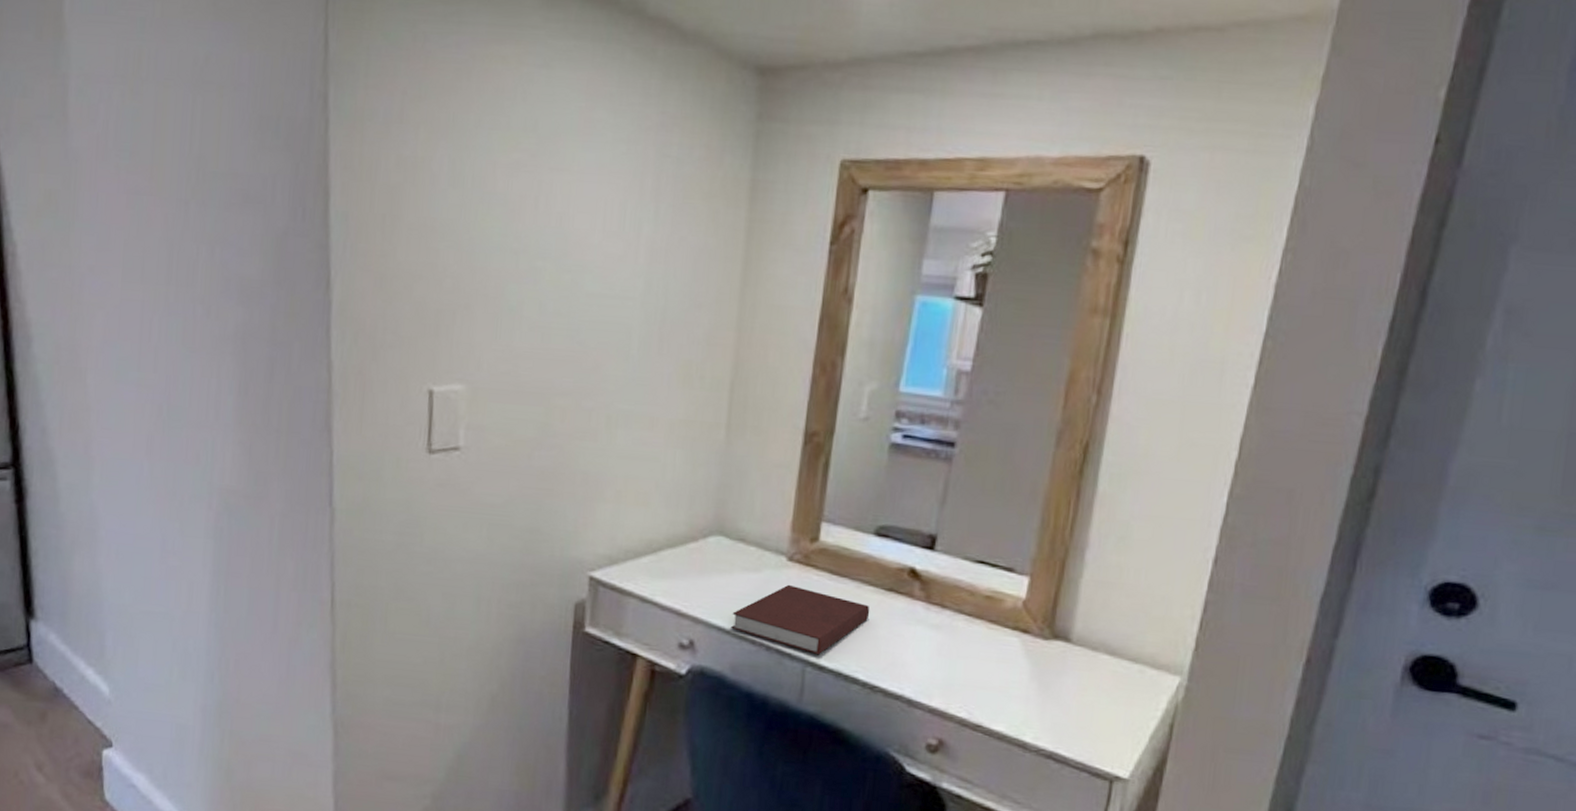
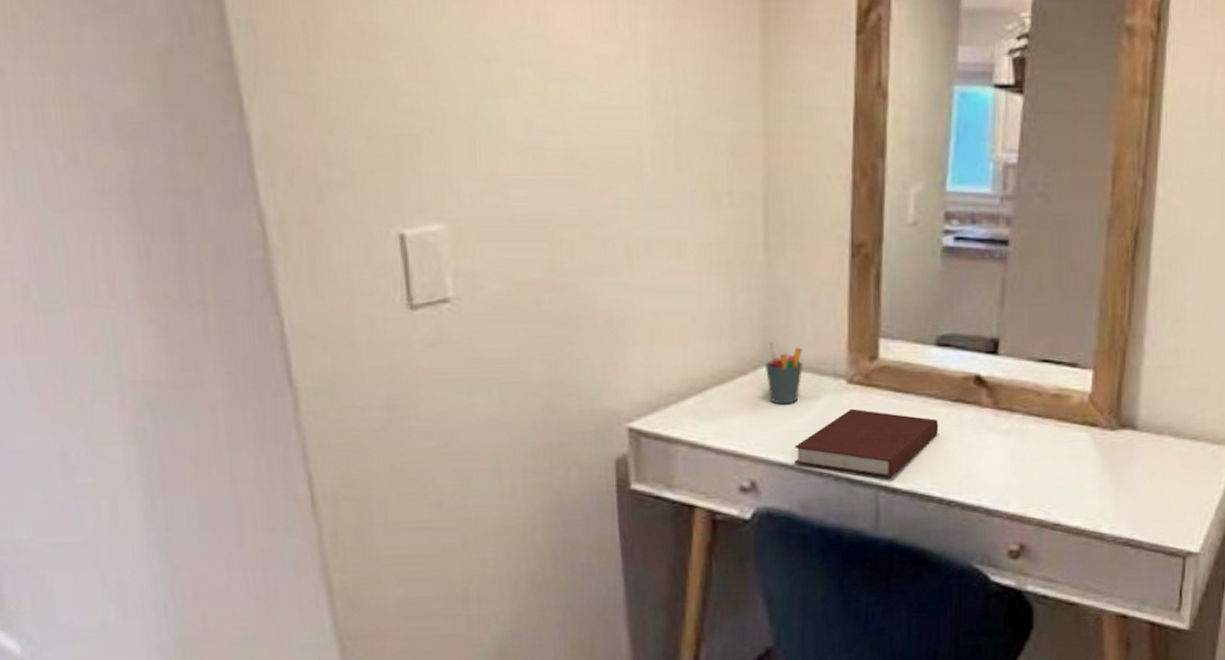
pen holder: none [714,513,750,574] -> present [766,340,803,405]

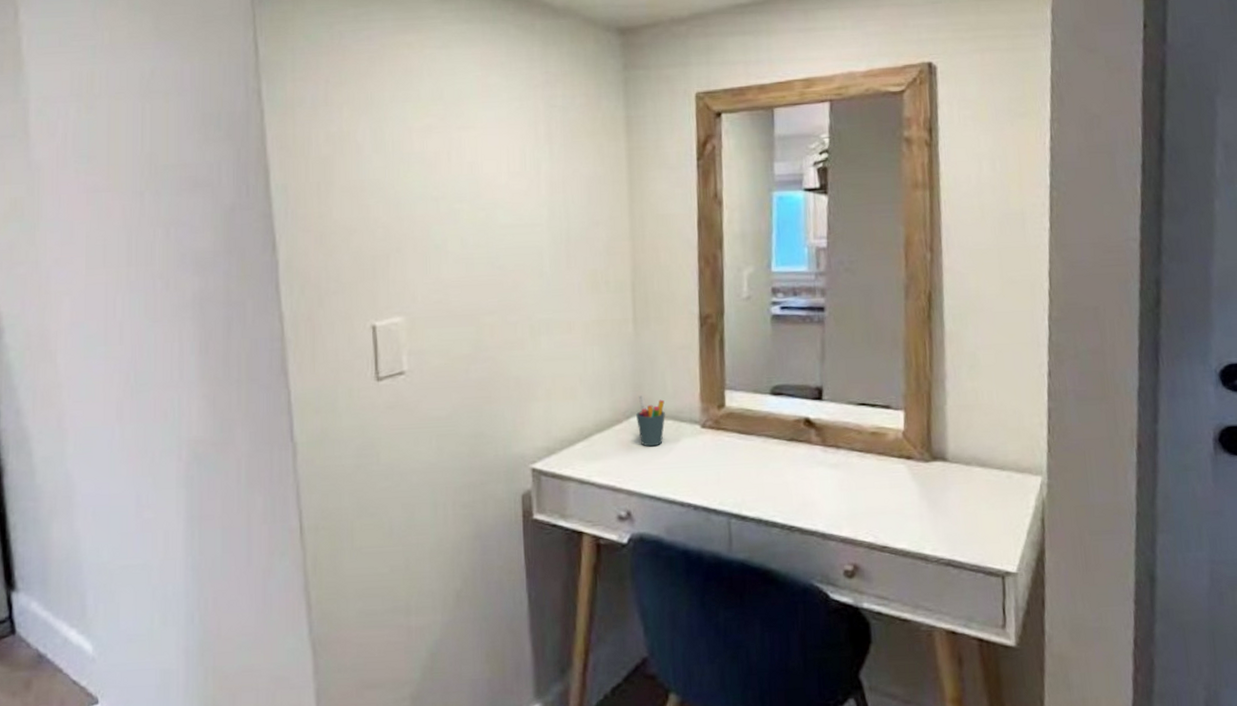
notebook: present [794,408,939,478] -> none [660,448,778,507]

